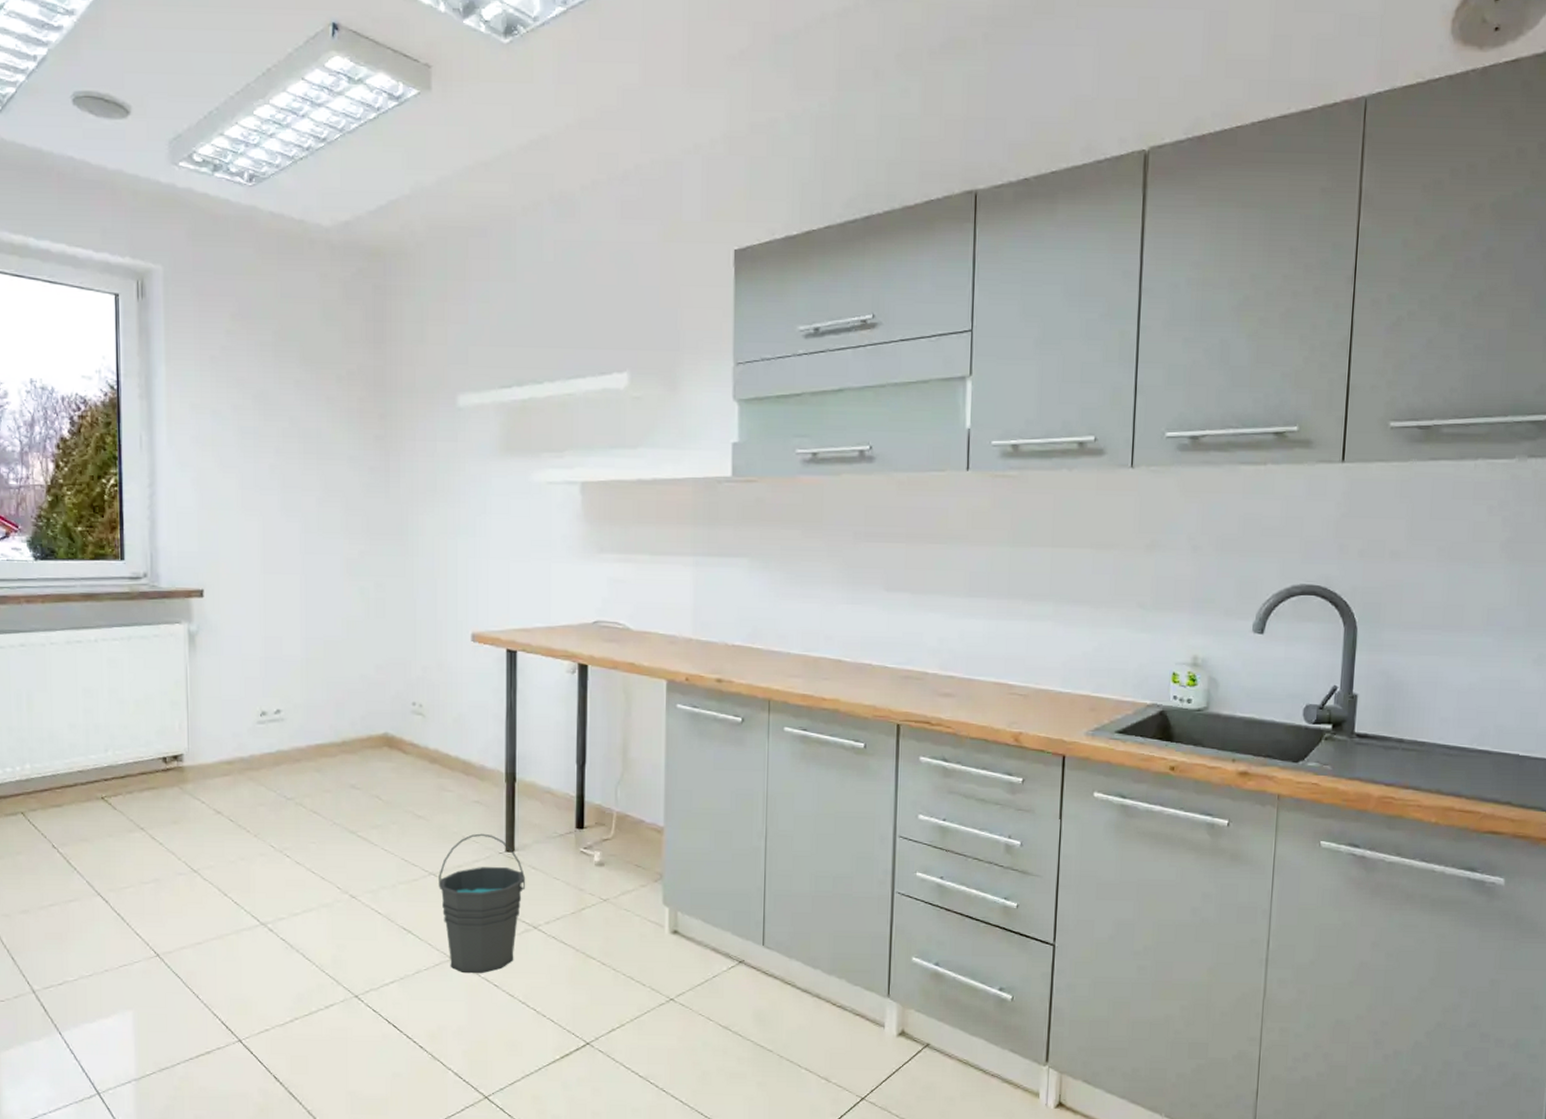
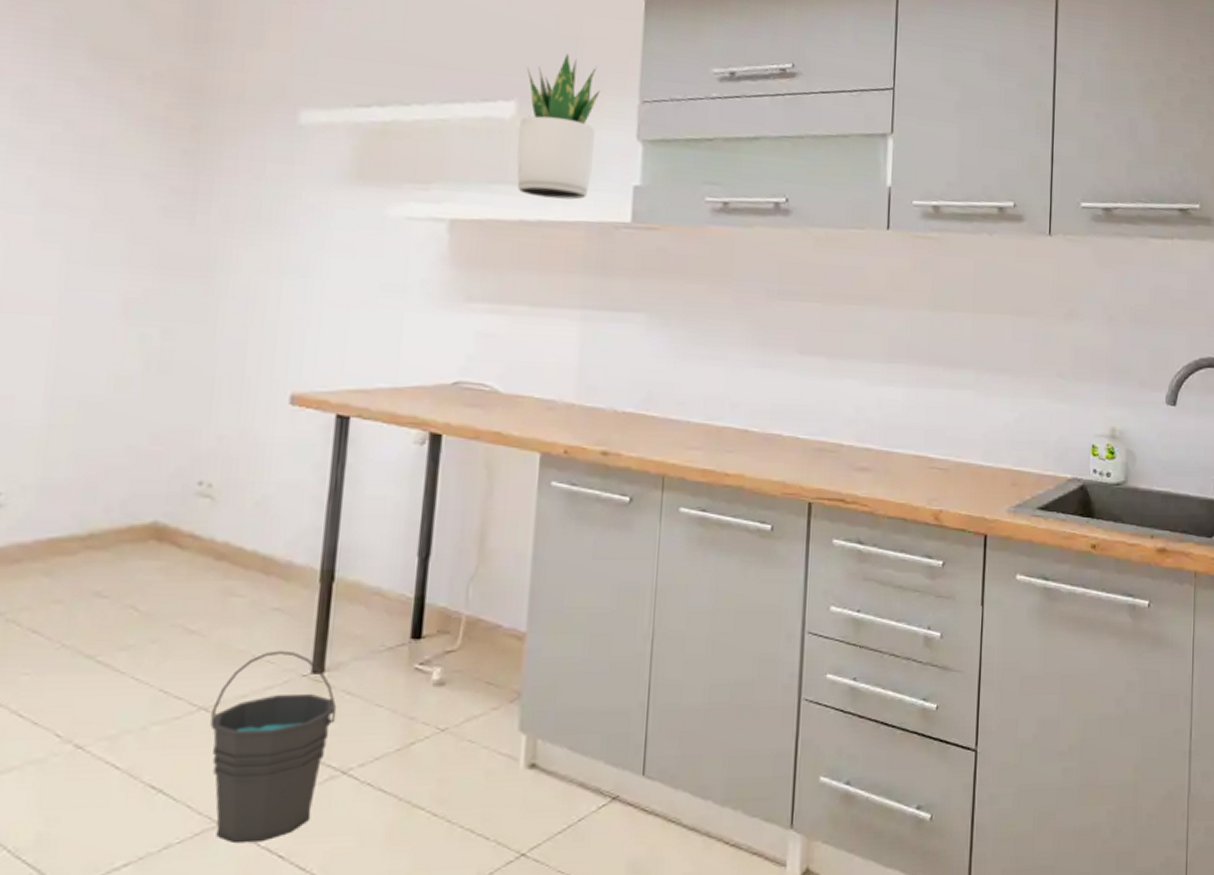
planter: none [632,324,699,459] -> present [517,54,601,200]

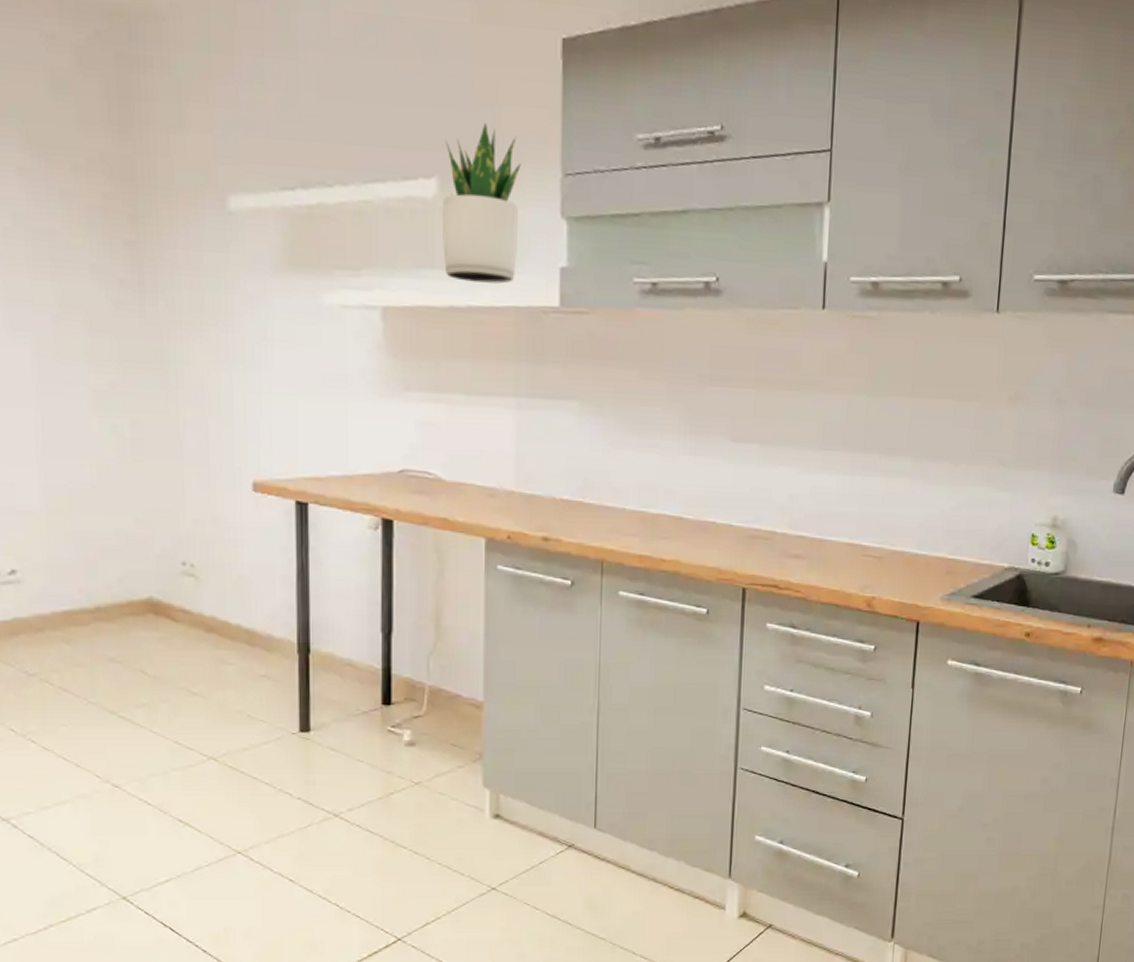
bucket: present [210,650,337,842] -> none [220,712,324,867]

